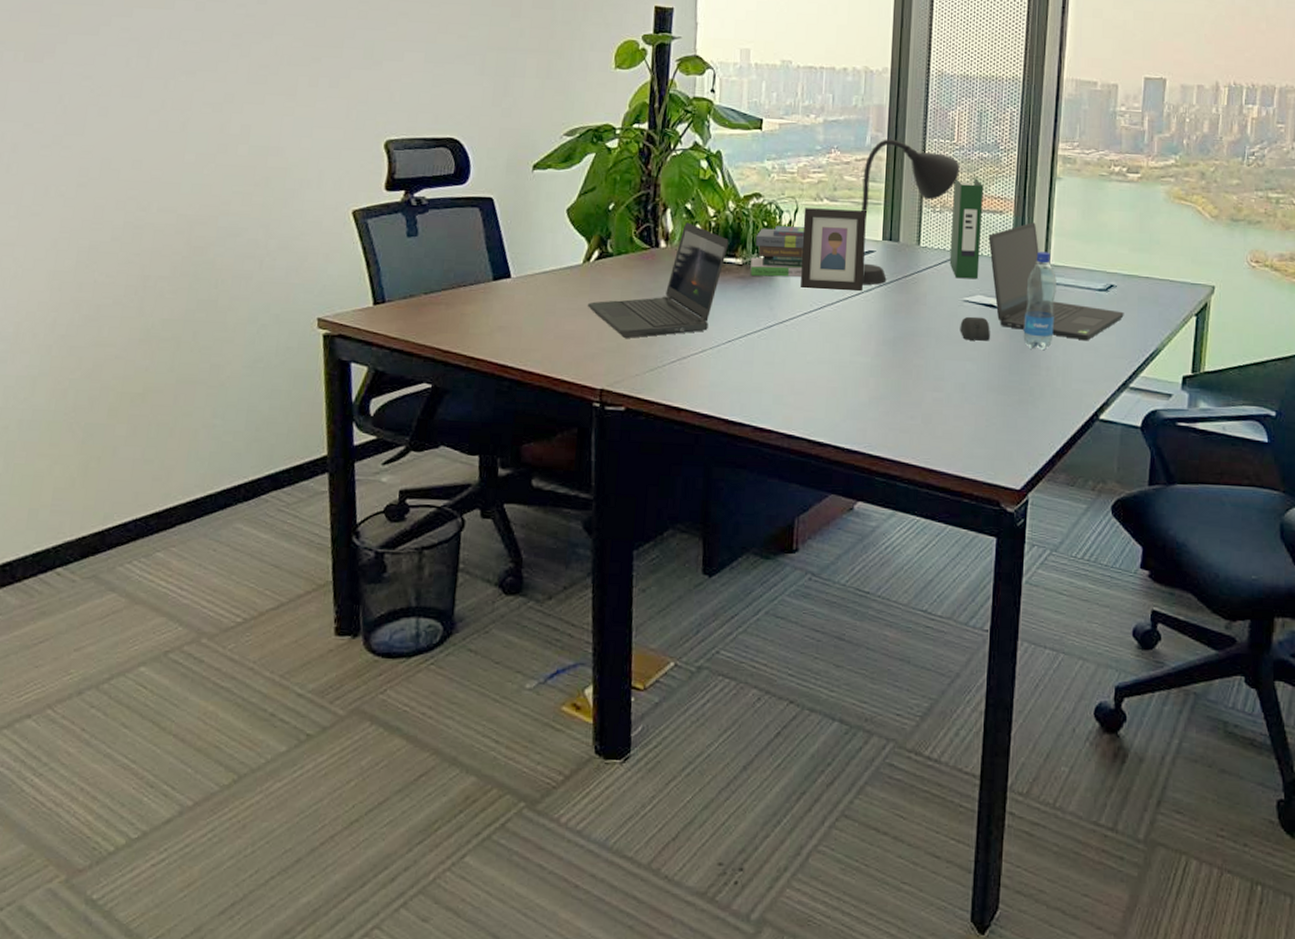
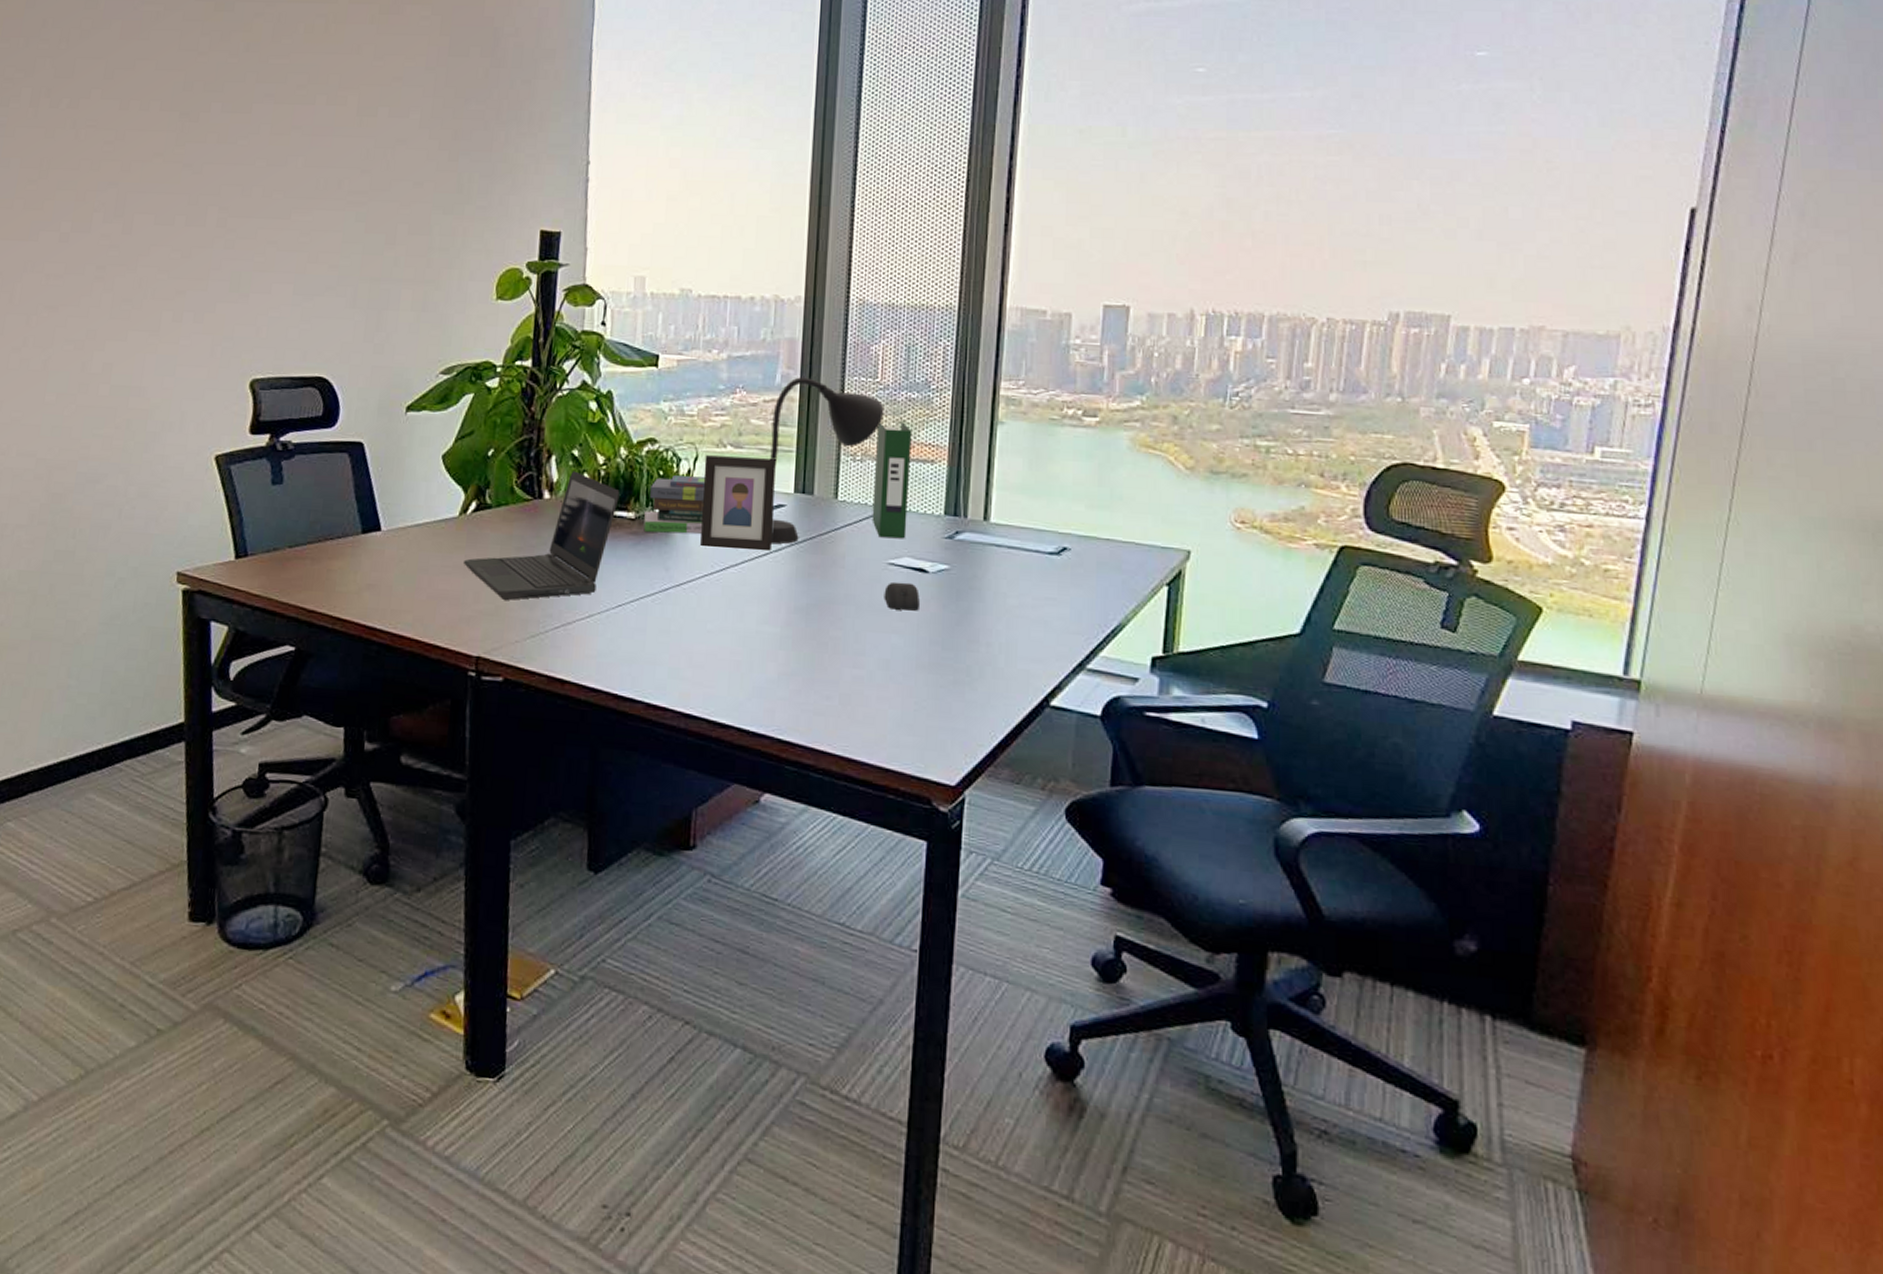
laptop: present [988,222,1124,341] -> none [917,473,1080,613]
bottle: present [1023,251,1057,351] -> none [958,507,998,623]

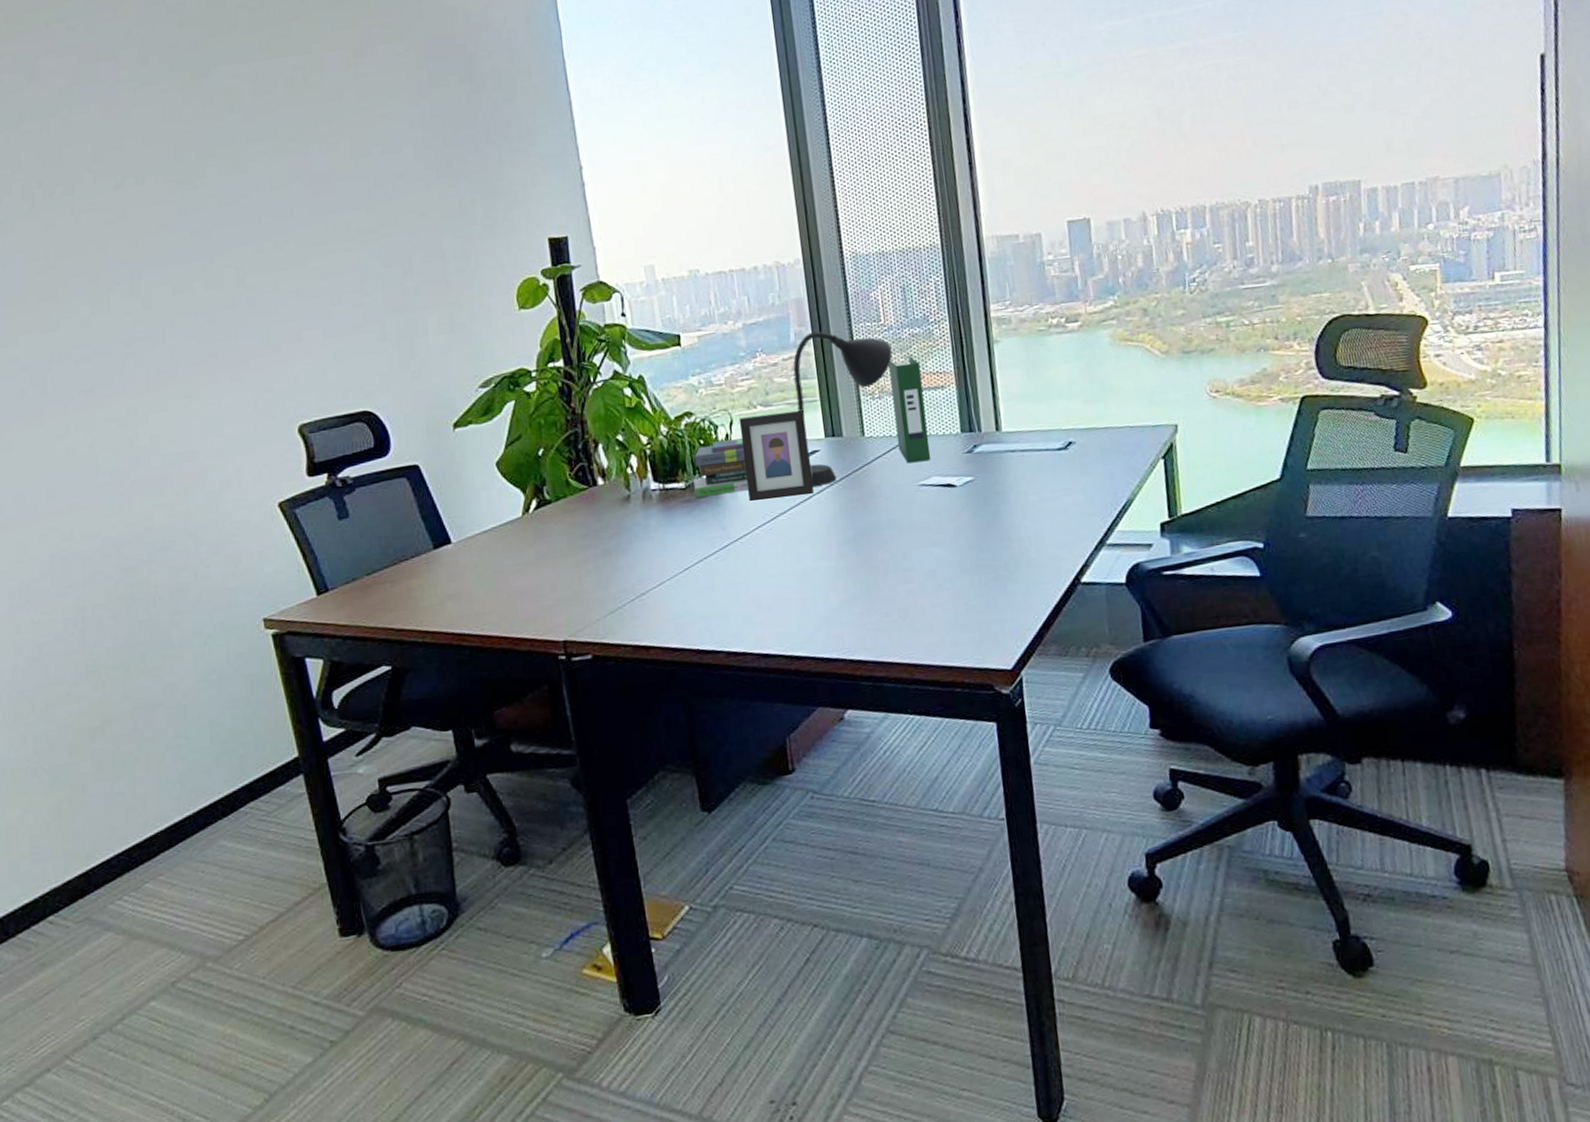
laptop computer: present [462,471,620,600] -> none [534,454,668,584]
computer mouse: present [884,581,920,611] -> none [920,498,954,525]

